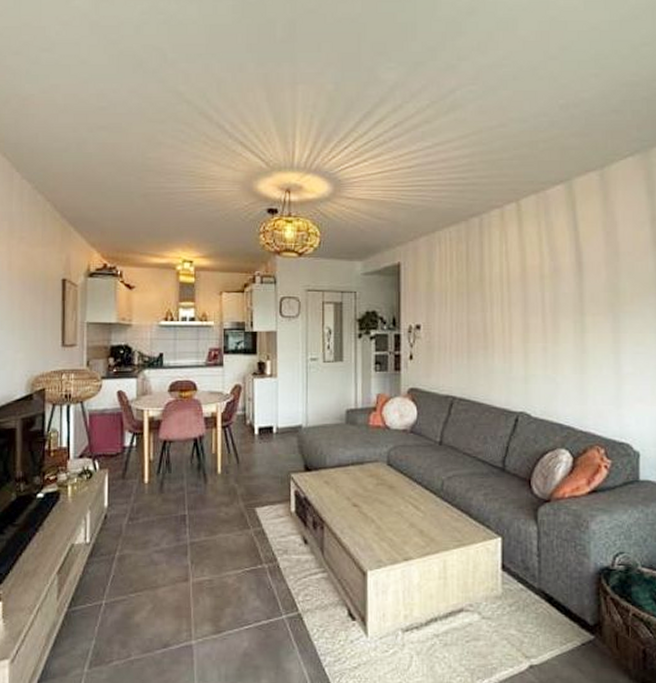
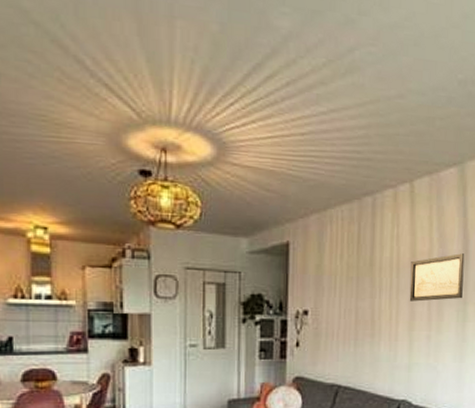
wall art: none [522,266,579,314] -> present [409,253,465,302]

